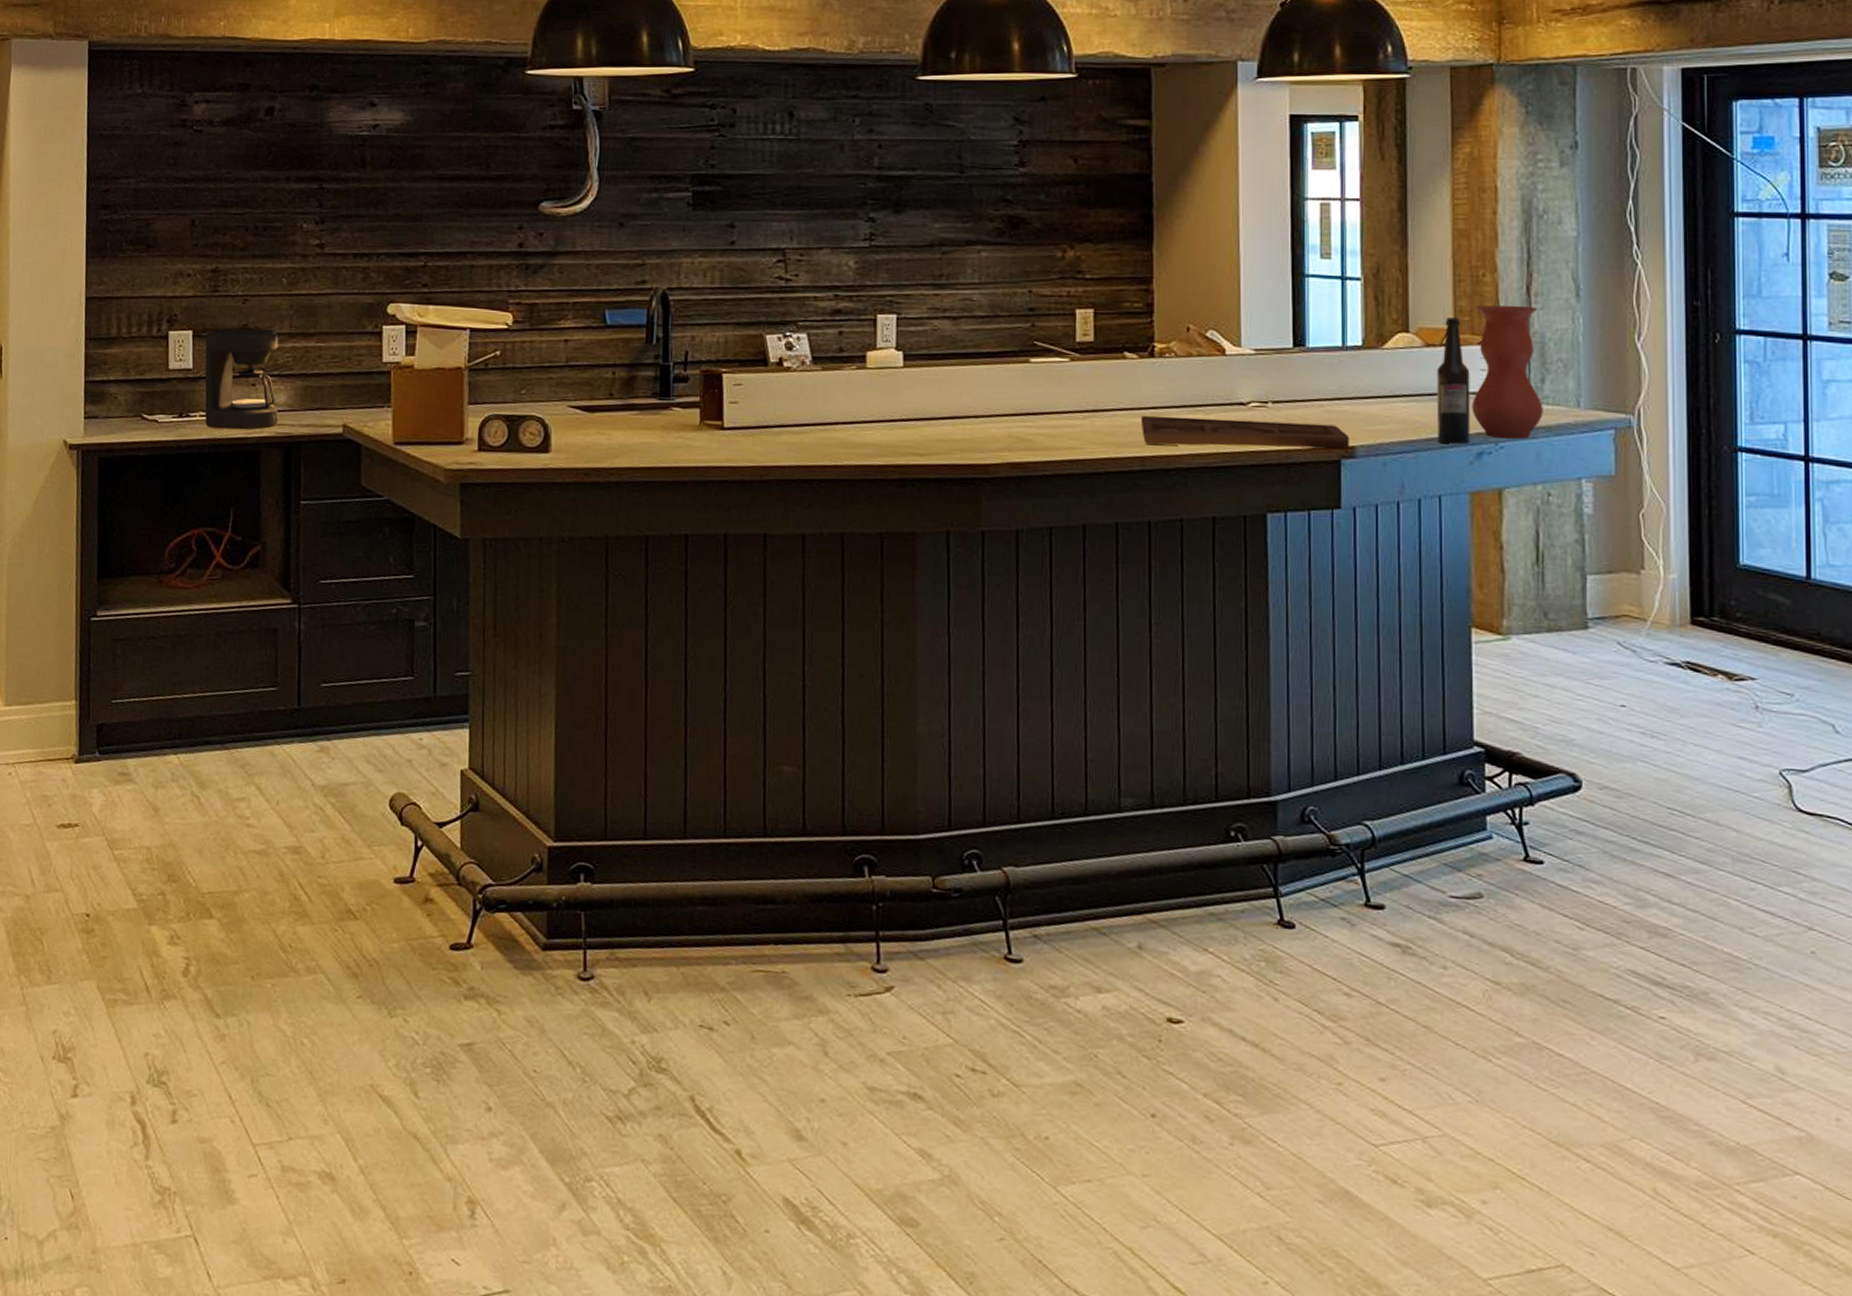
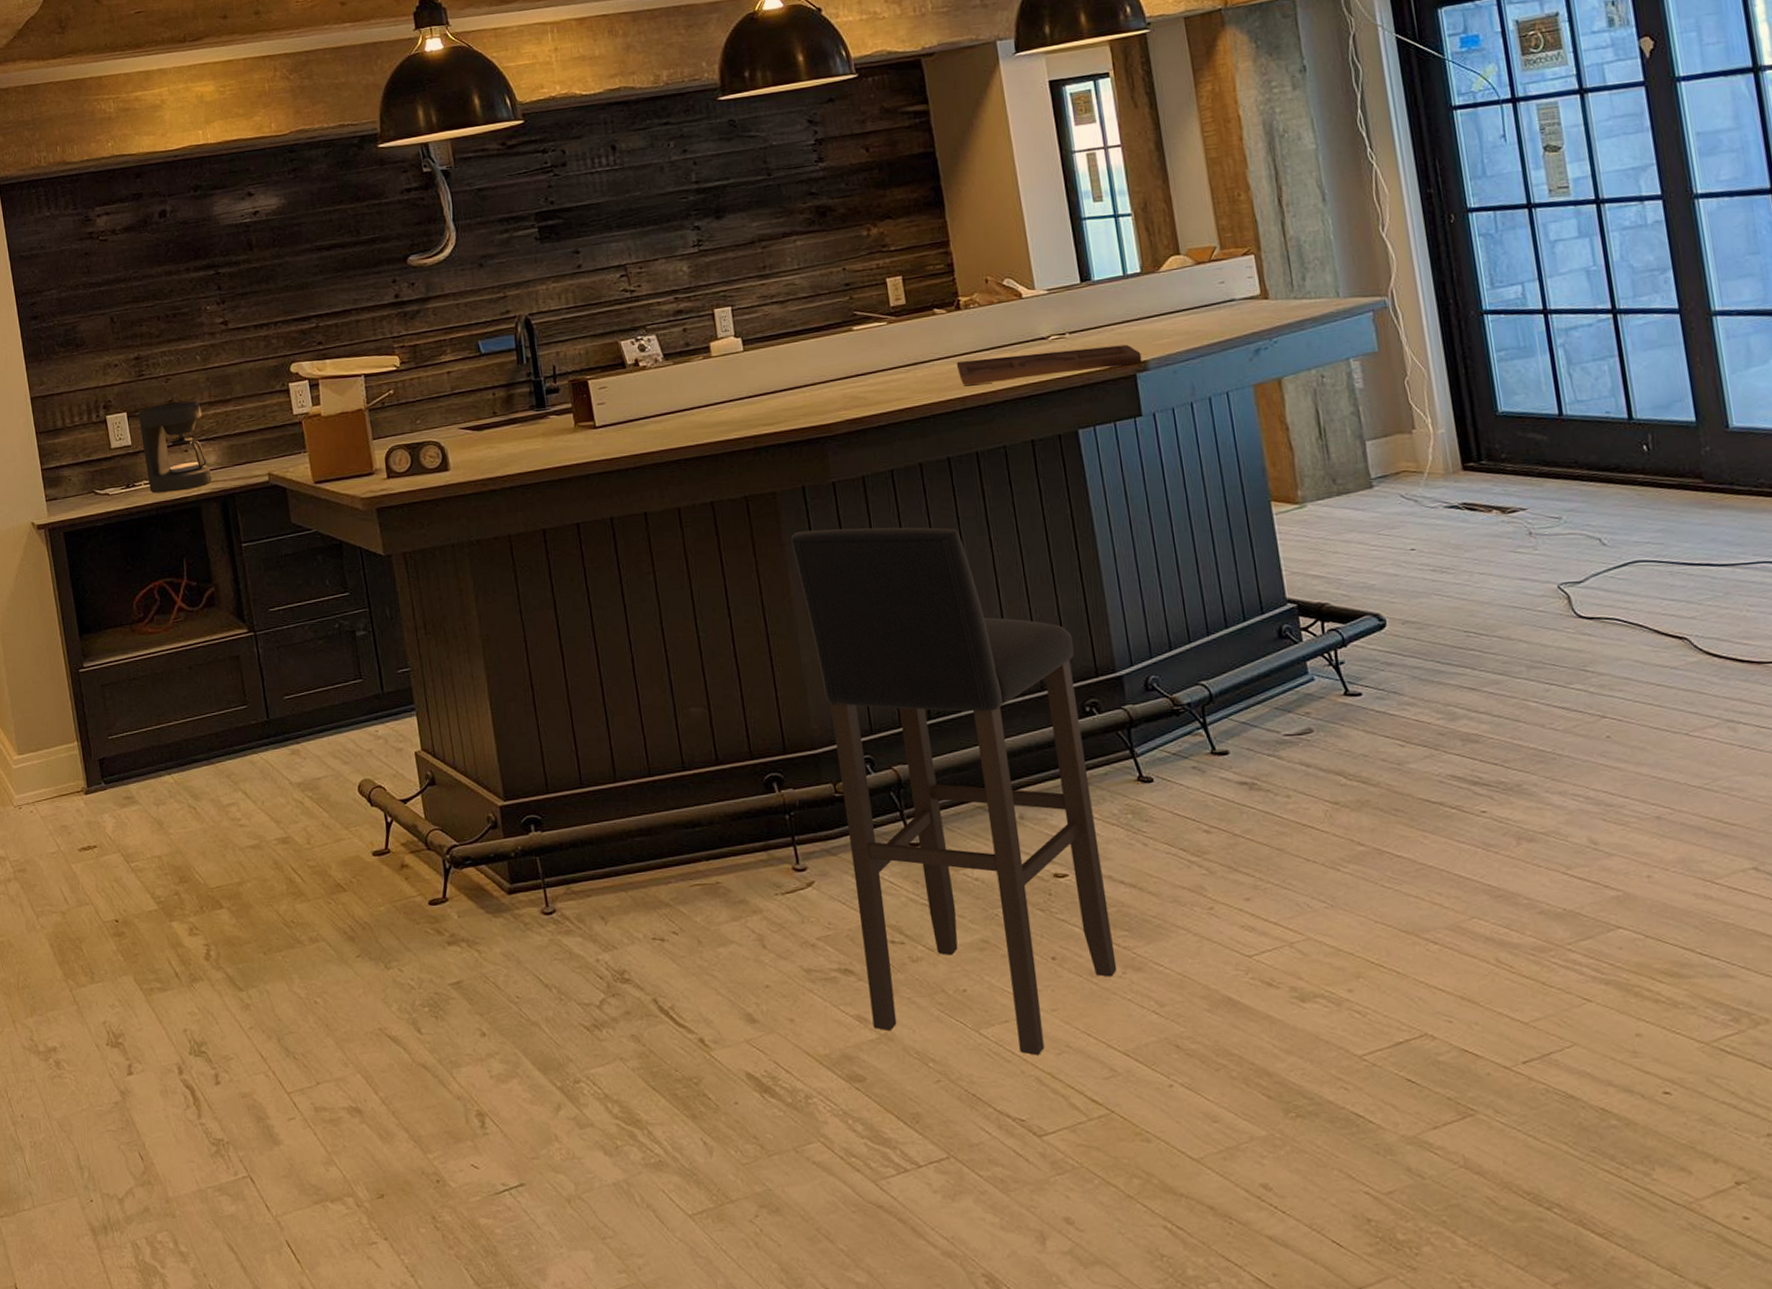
bar stool: none [925,581,1228,1225] -> present [791,527,1117,1055]
beer bottle: present [1436,317,1470,445] -> none [1209,235,1247,347]
vase: present [1472,305,1543,440] -> none [1235,216,1308,335]

